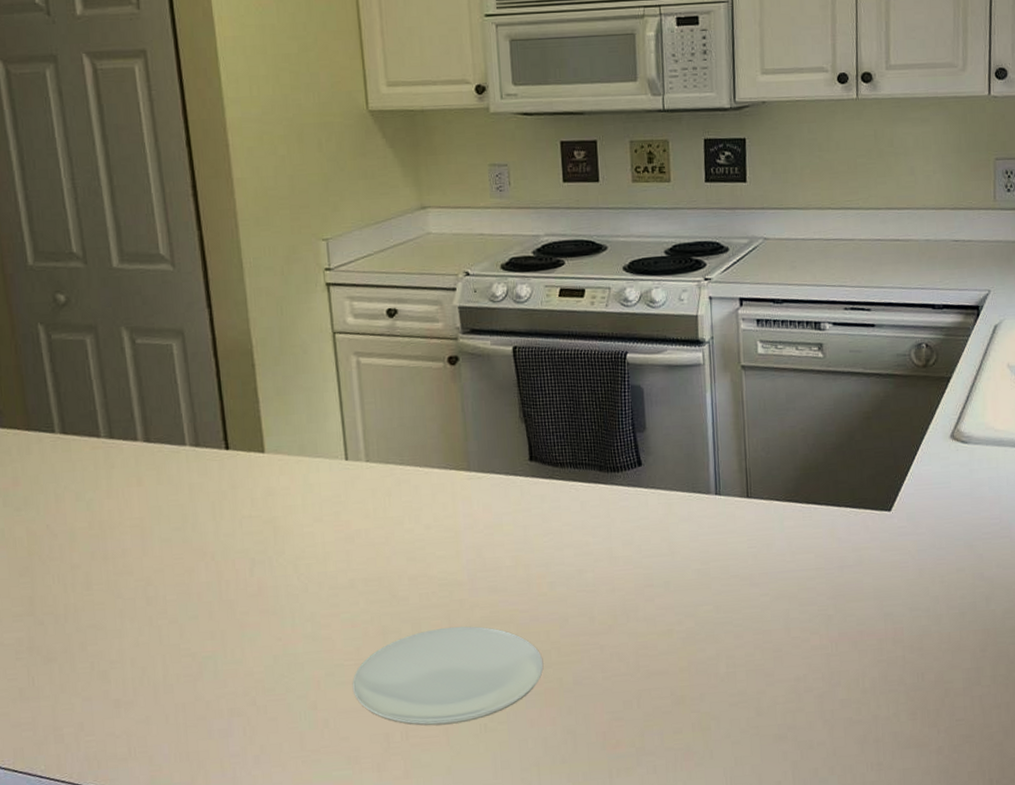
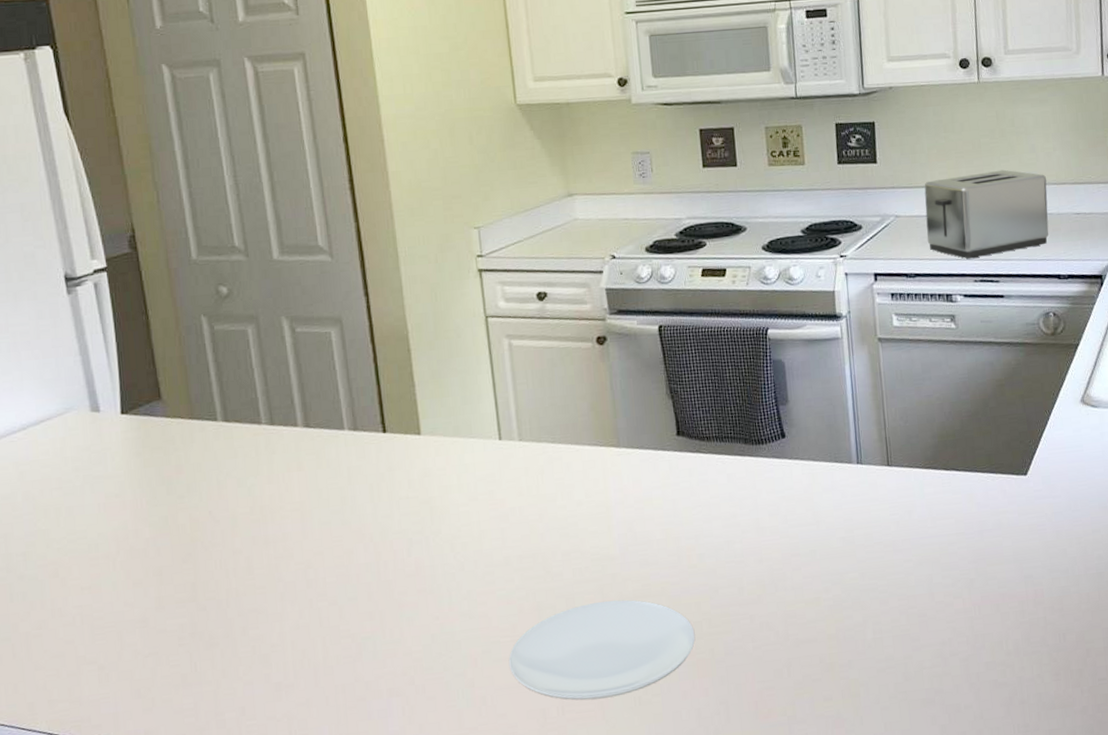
toaster: none [795,192,925,286] -> present [924,169,1049,259]

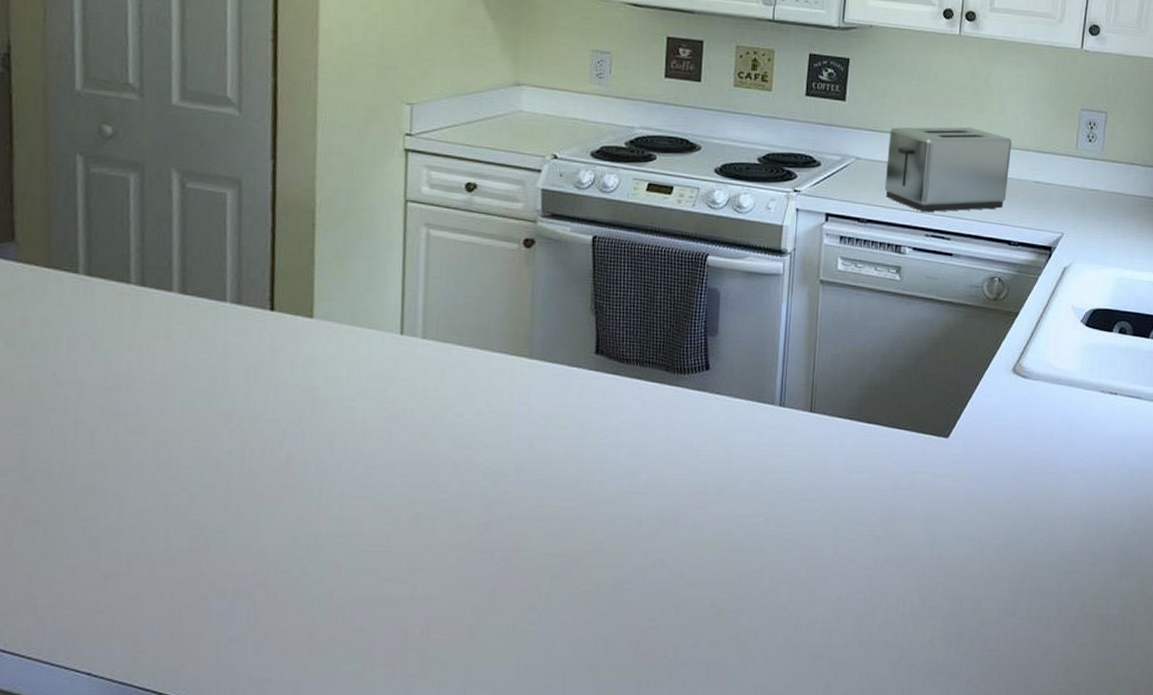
plate: present [508,599,696,701] -> none [375,519,584,622]

